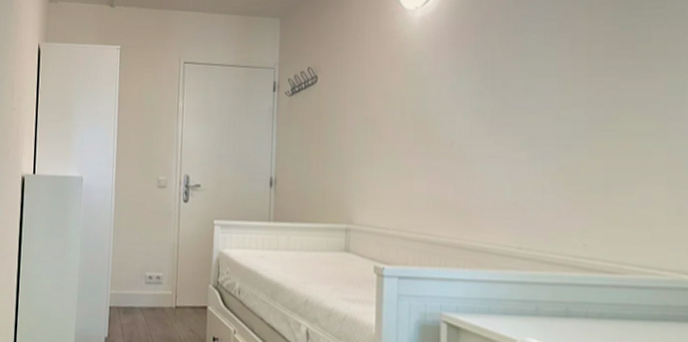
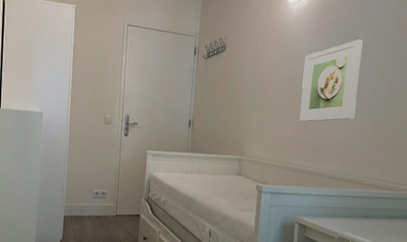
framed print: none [436,48,532,173] -> present [299,39,363,122]

